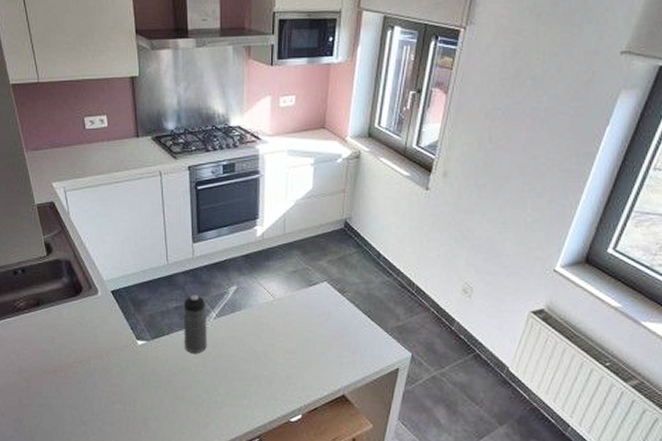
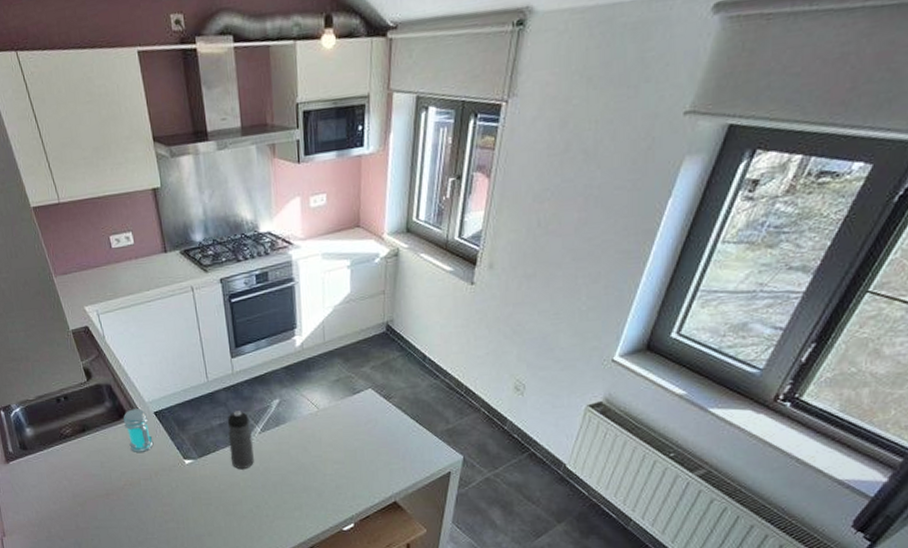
jar: none [79,286,108,330] -> present [123,408,154,452]

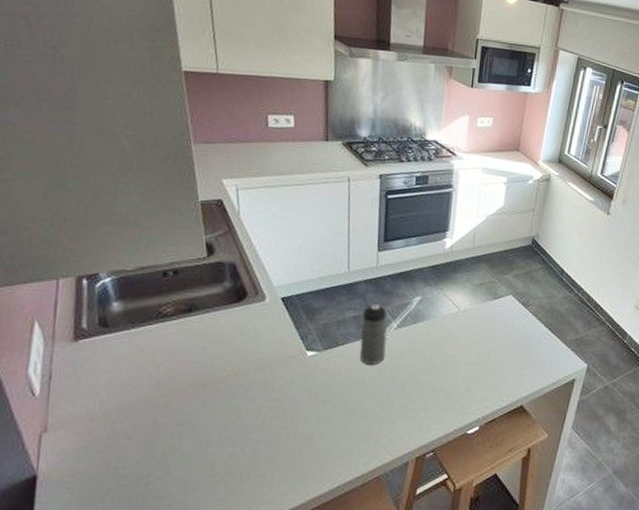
jar: present [123,408,154,452] -> none [242,292,274,340]

